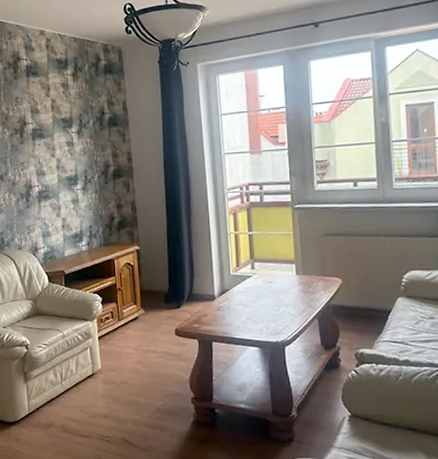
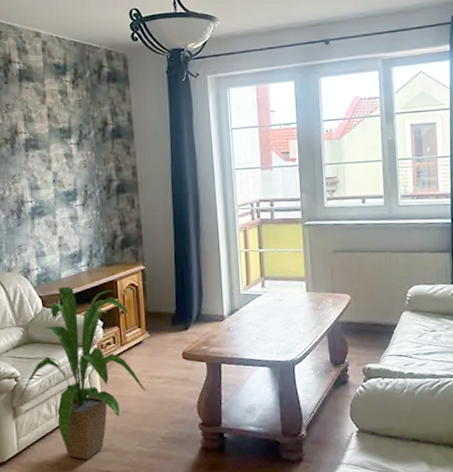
house plant: none [29,264,143,425] -> present [19,286,147,460]

